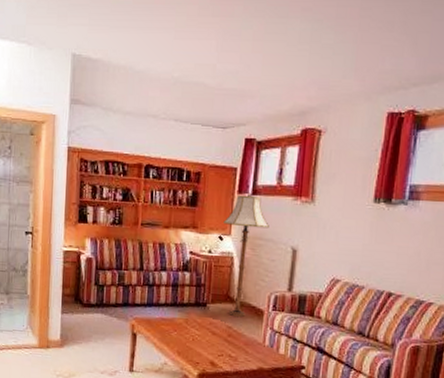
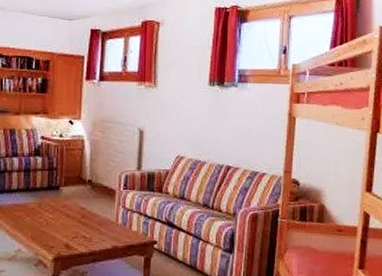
floor lamp: present [223,192,269,317] -> none [73,79,117,197]

